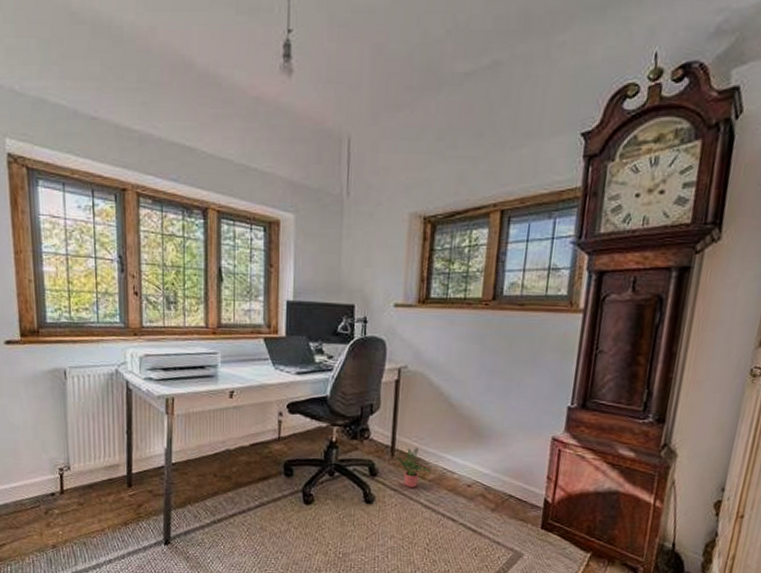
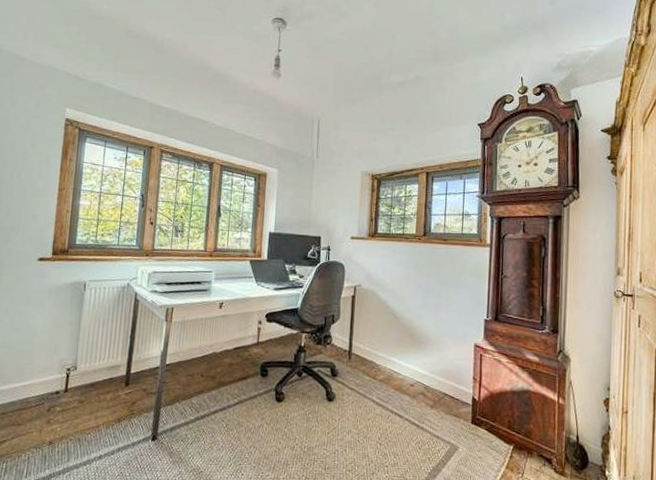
potted plant: present [396,448,432,488] -> none [353,352,382,387]

